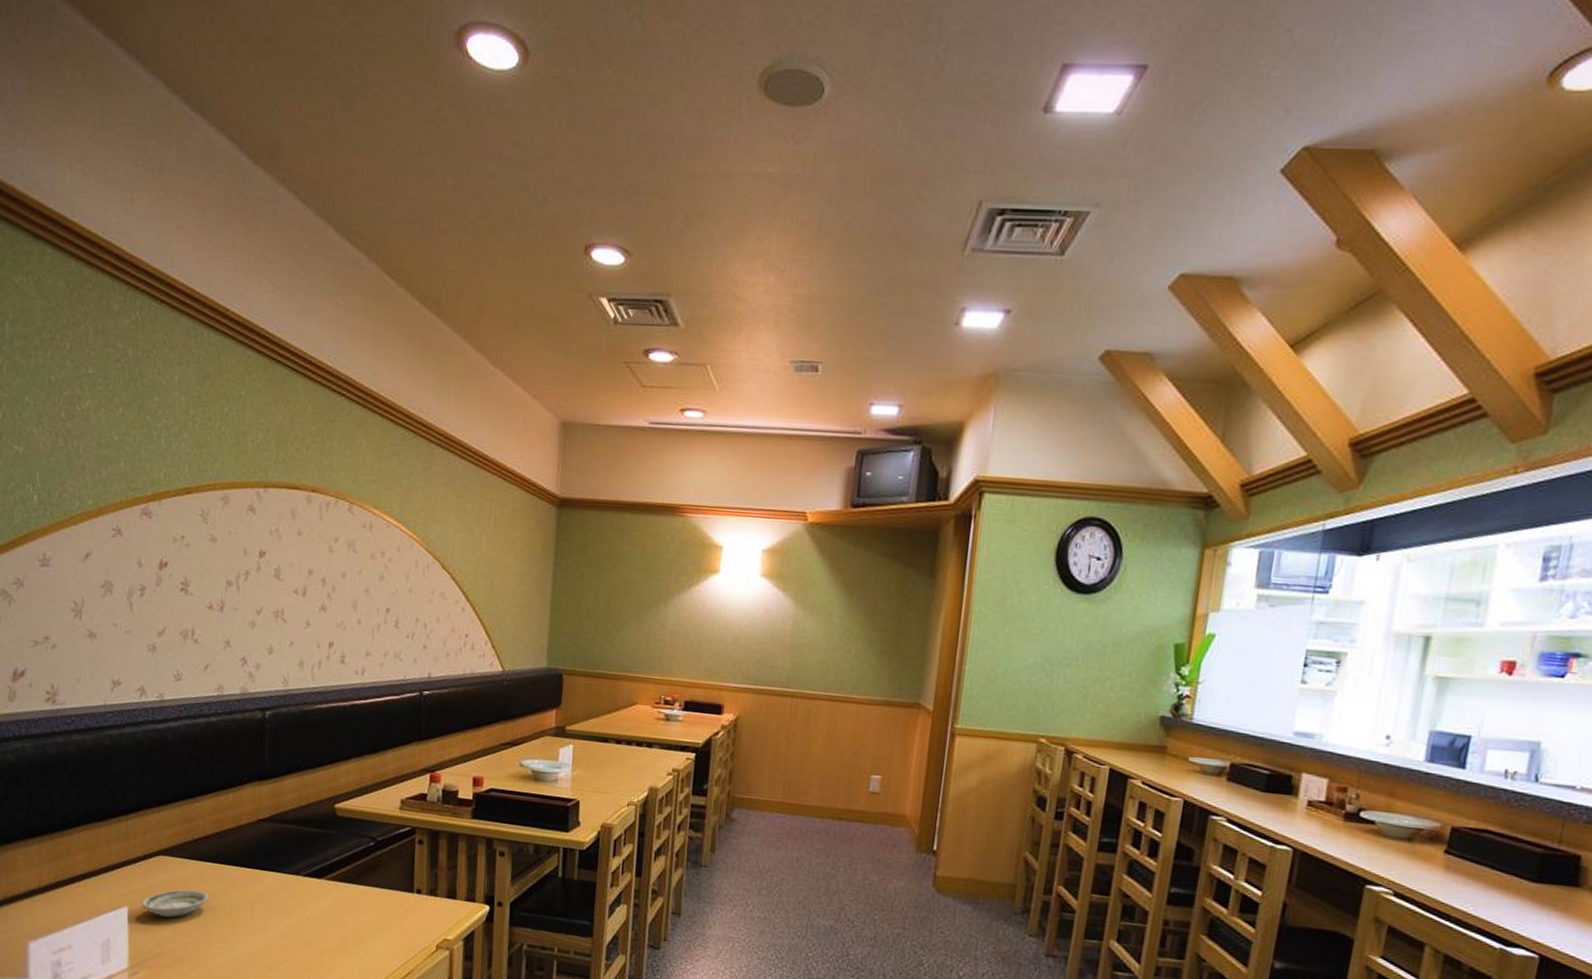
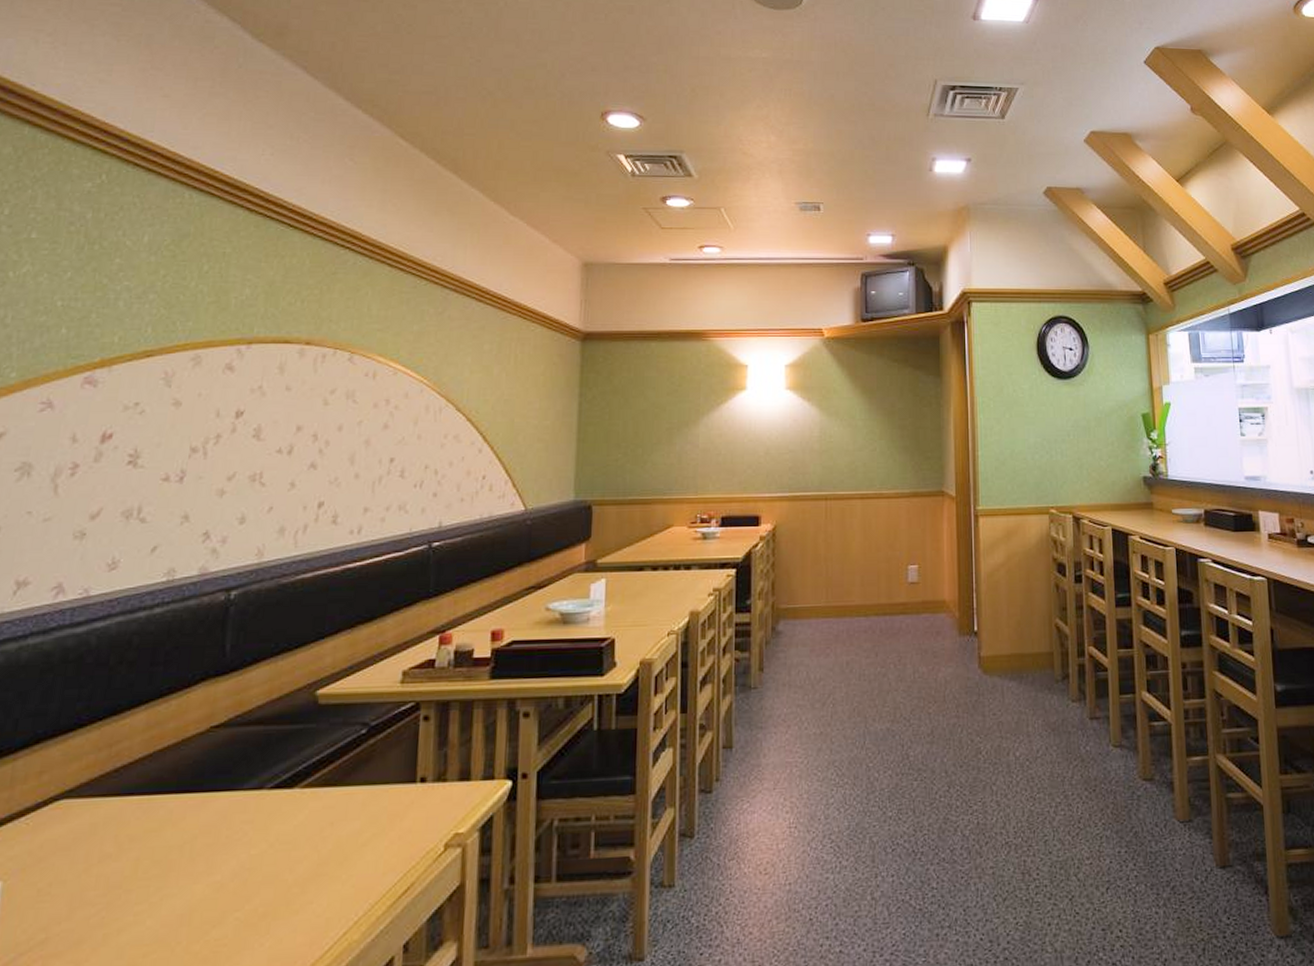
saucer: present [141,889,209,918] -> none [23,838,130,886]

